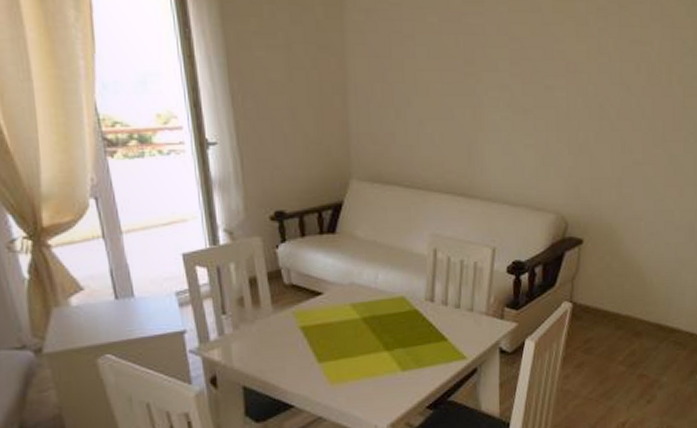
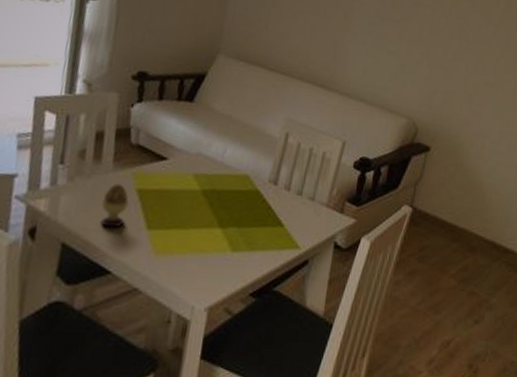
decorative egg: none [270,324,296,367] -> present [100,183,129,228]

